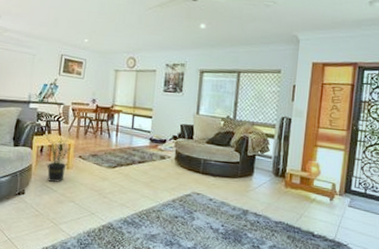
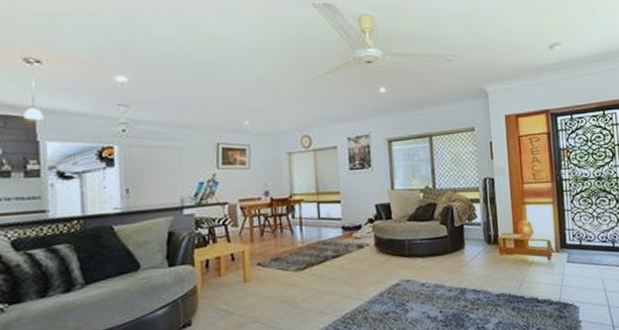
potted plant: present [44,134,73,182] -> none [208,242,248,303]

